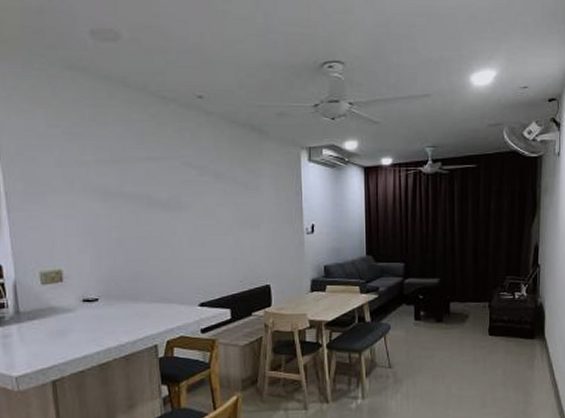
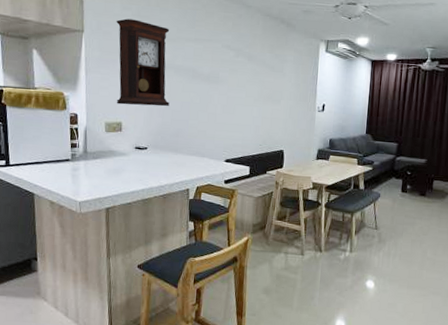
pendulum clock: none [41,139,122,248] -> present [116,18,170,107]

